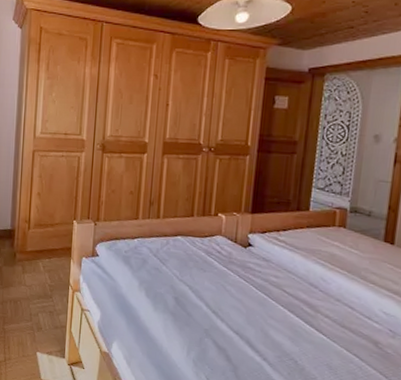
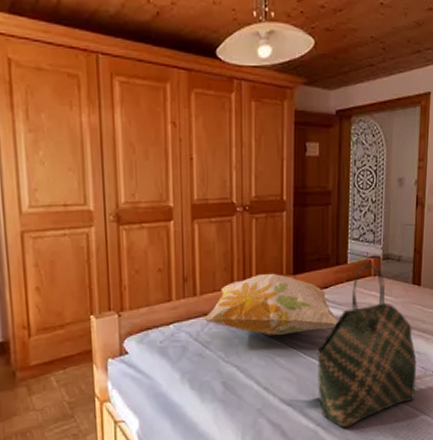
decorative pillow: none [164,208,295,270] -> present [203,273,339,336]
tote bag: none [267,214,384,370] -> present [317,264,417,428]

